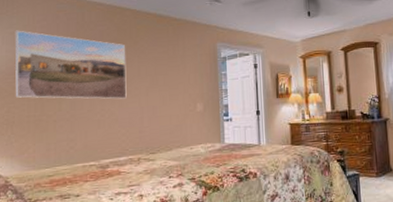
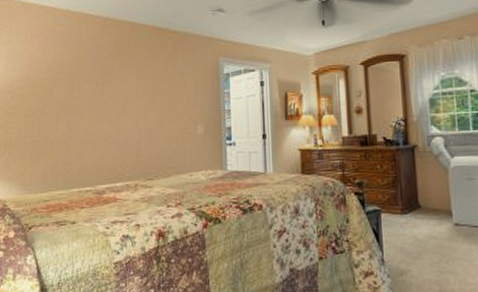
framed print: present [15,30,127,99] -> none [13,46,124,120]

